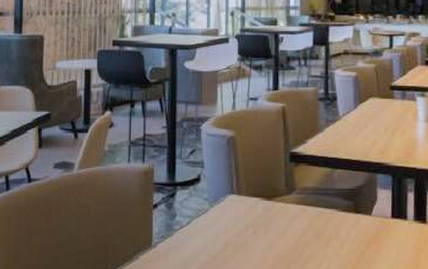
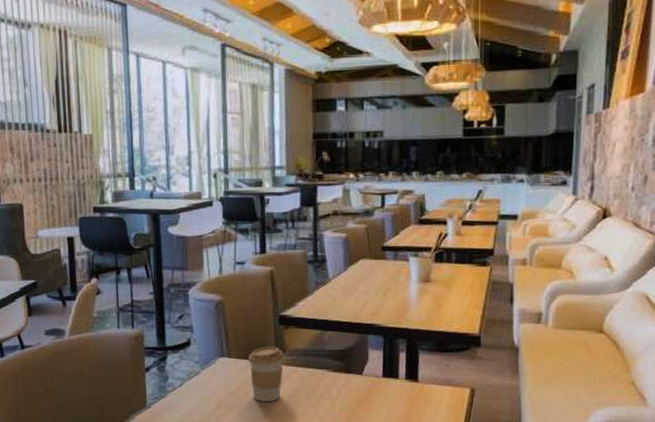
coffee cup: none [258,184,294,242] -> present [248,346,285,402]

